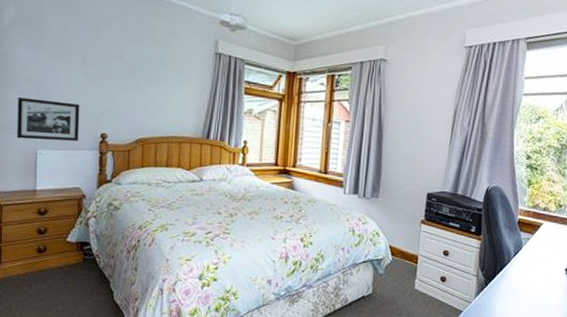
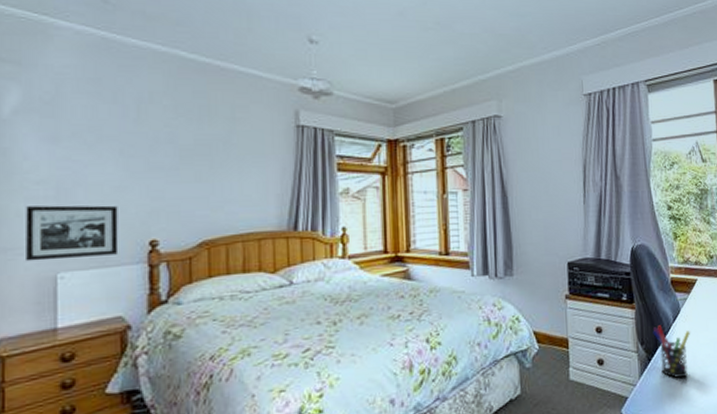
pen holder: none [493,257,528,304] -> present [653,325,690,379]

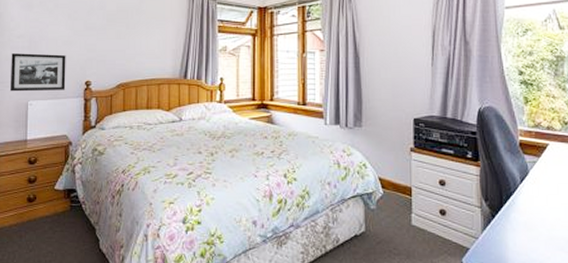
pen holder: present [653,325,690,379] -> none [498,184,539,238]

